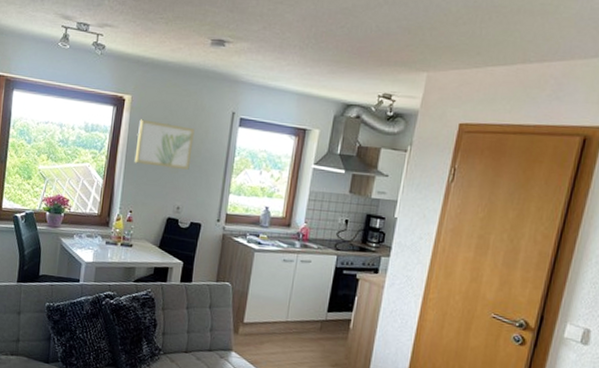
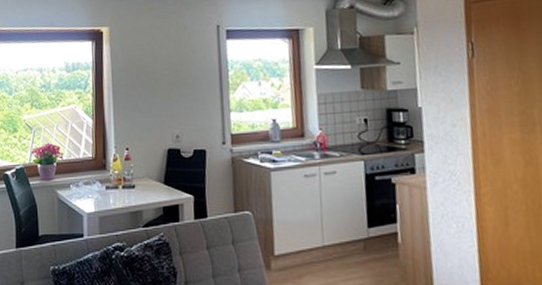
wall art: present [134,119,195,170] -> none [121,49,183,96]

